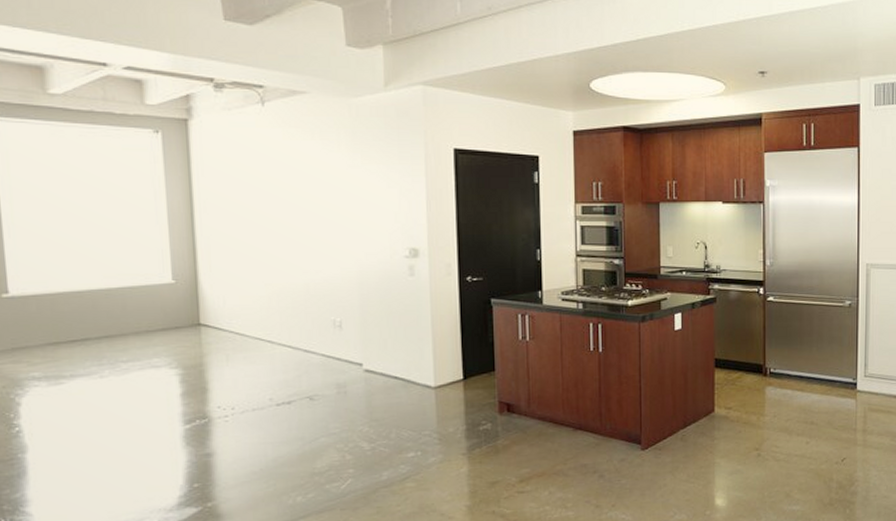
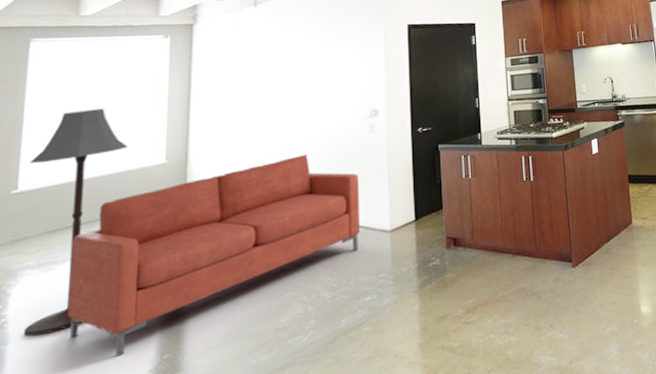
floor lamp: none [16,211,128,449] -> present [23,108,129,338]
sofa: none [78,291,401,479] -> present [67,154,361,357]

